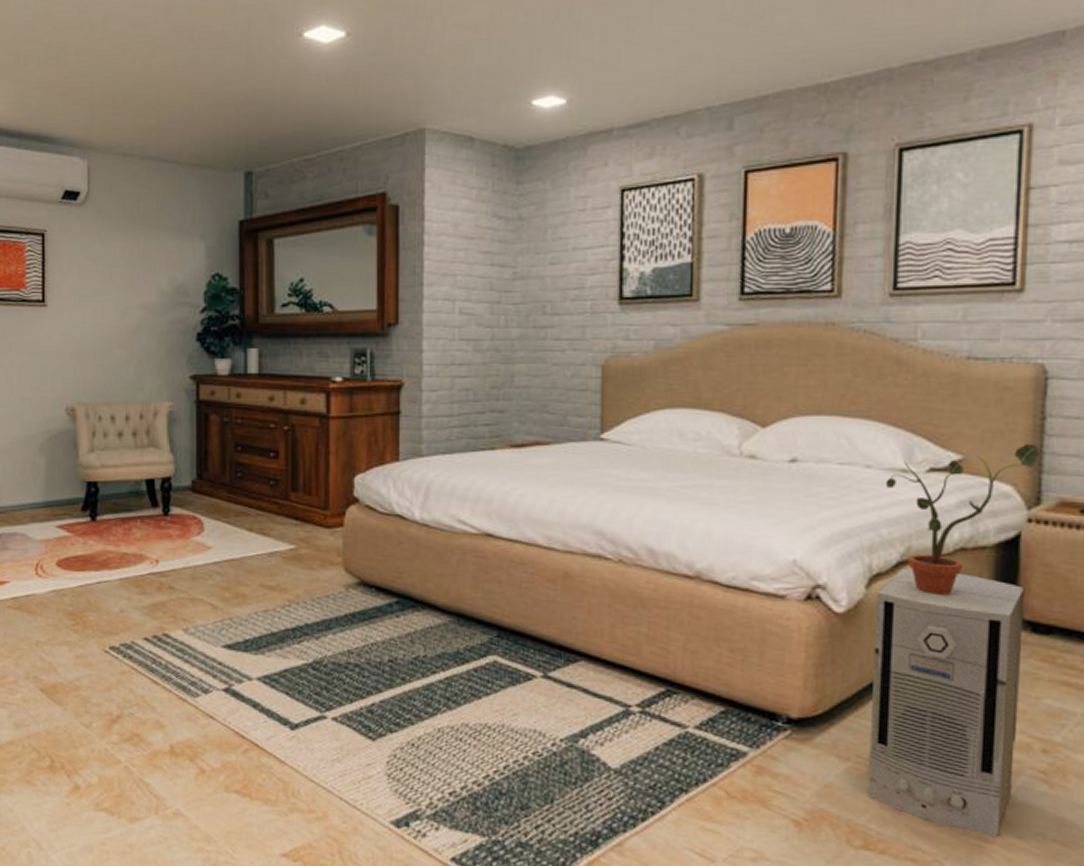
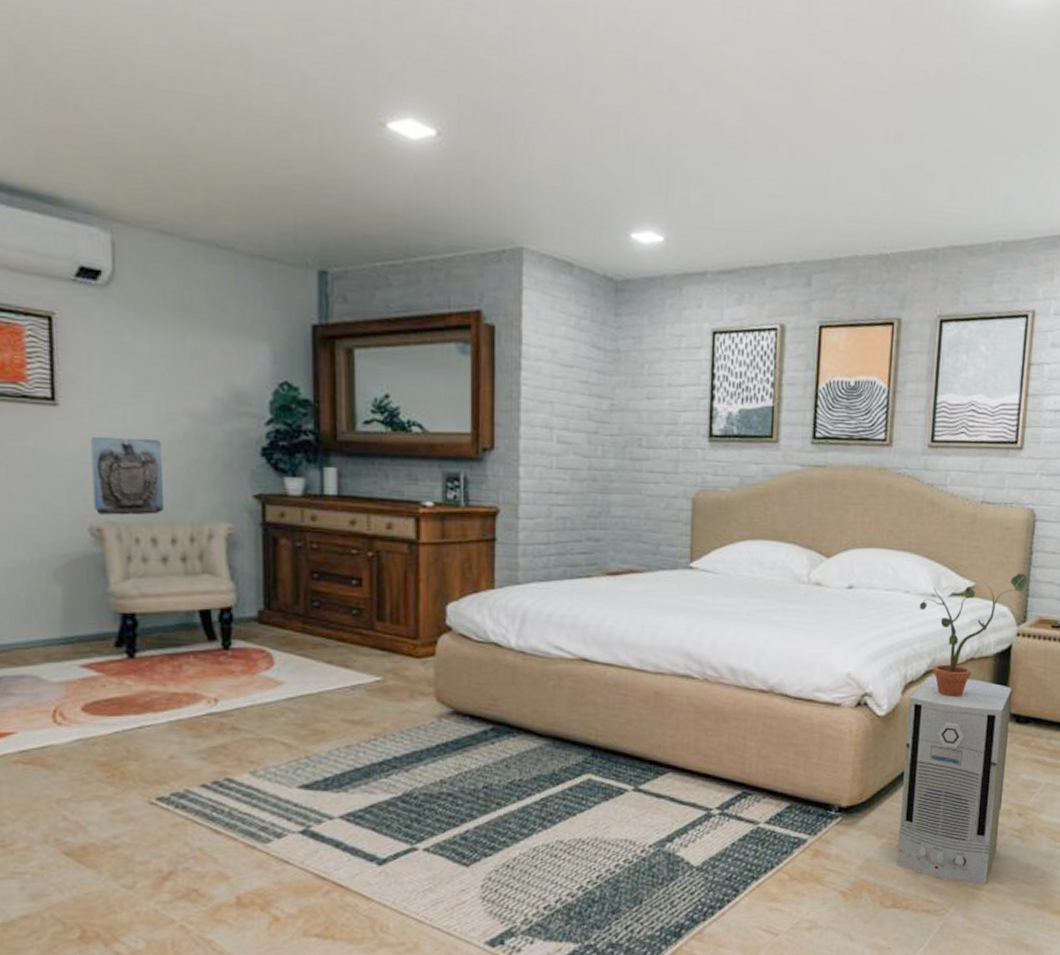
wall sculpture: none [69,330,121,397] -> present [90,436,165,516]

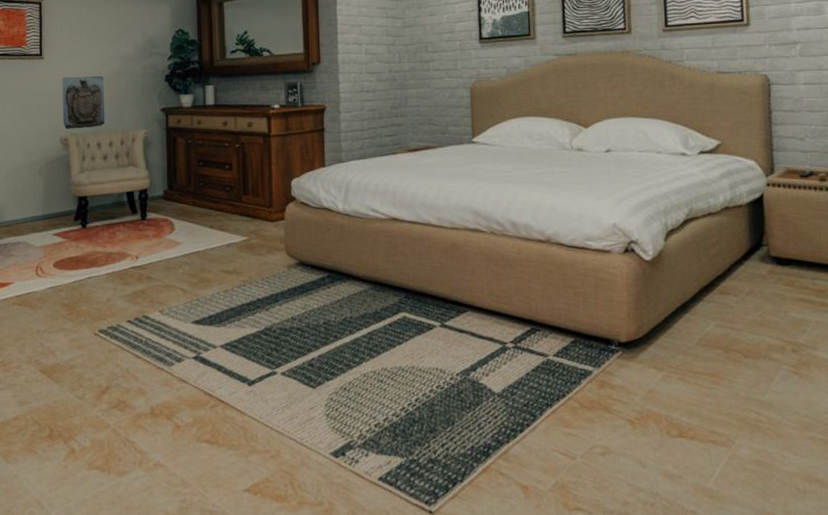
air purifier: present [897,676,1013,885] -> none [672,224,775,419]
potted plant: present [919,572,1028,697] -> none [671,130,770,242]

